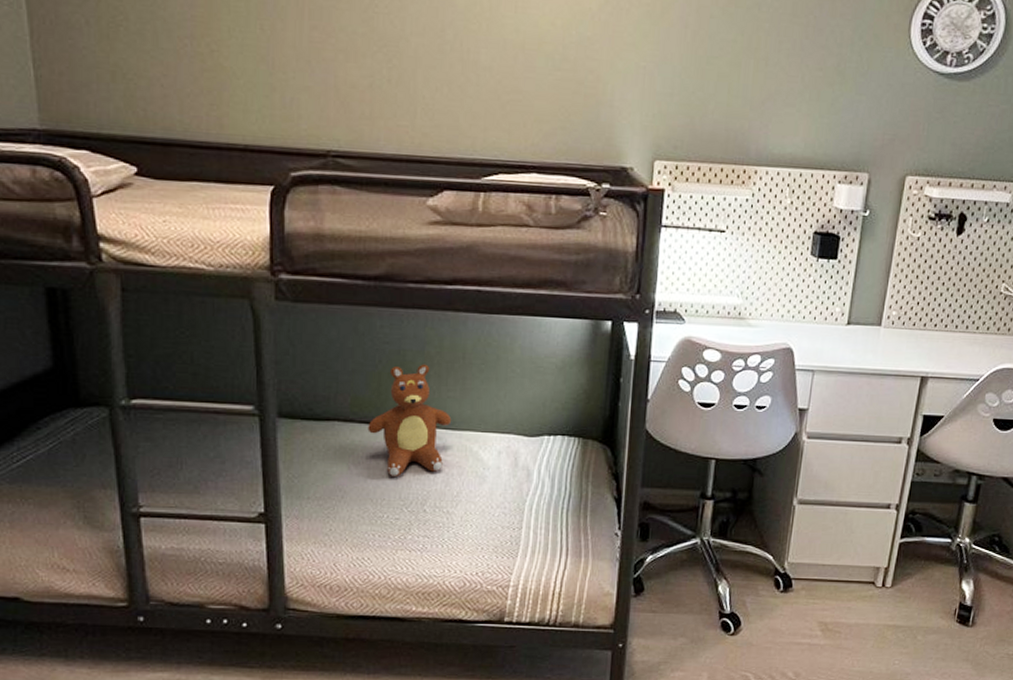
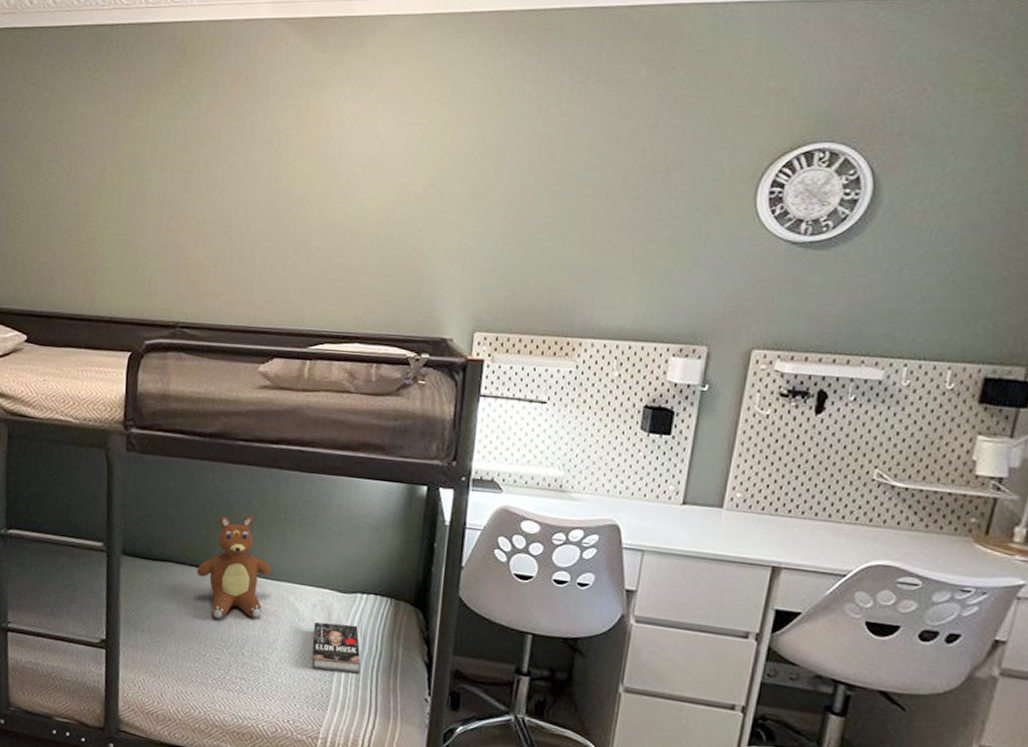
book: none [499,468,550,518] -> present [311,621,361,674]

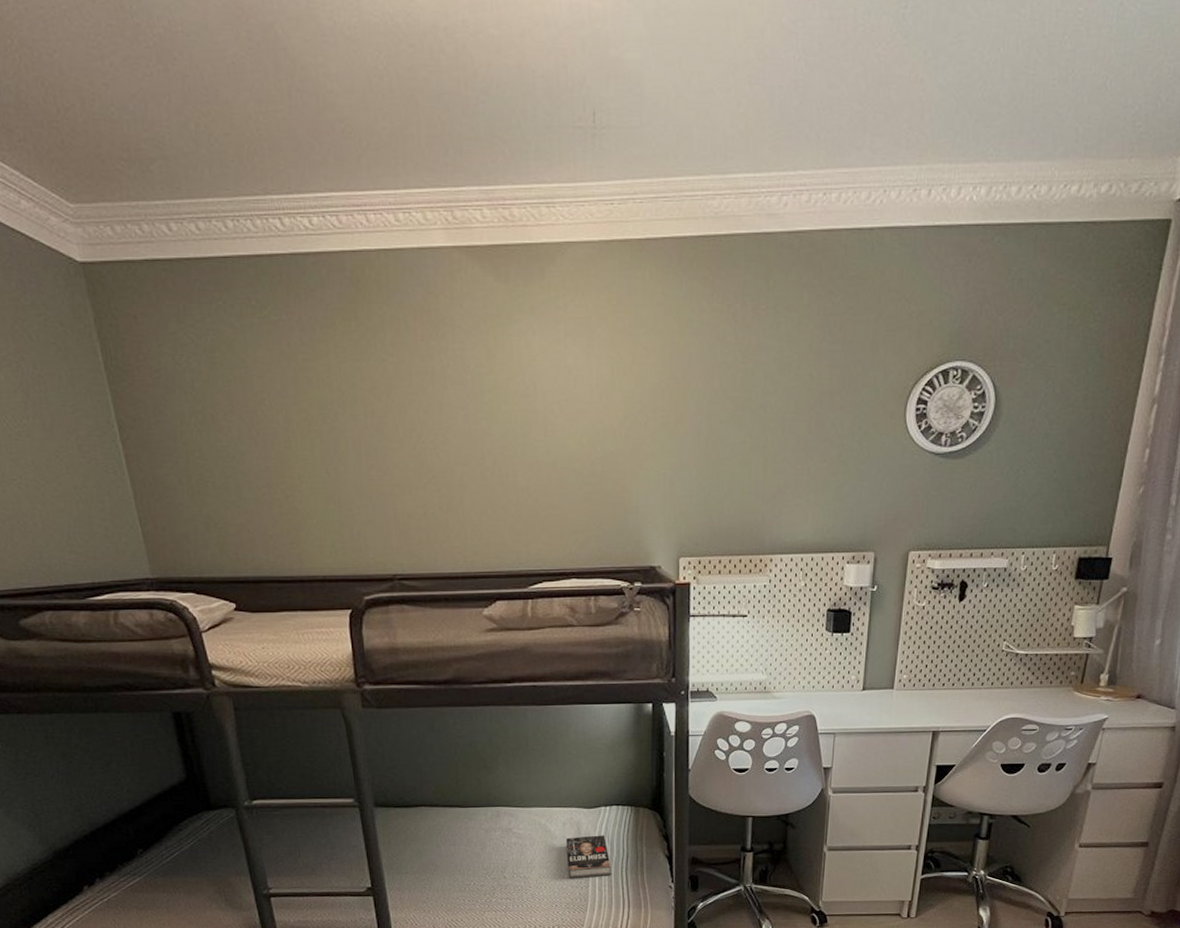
teddy bear: present [196,516,272,620] -> none [450,753,521,851]

